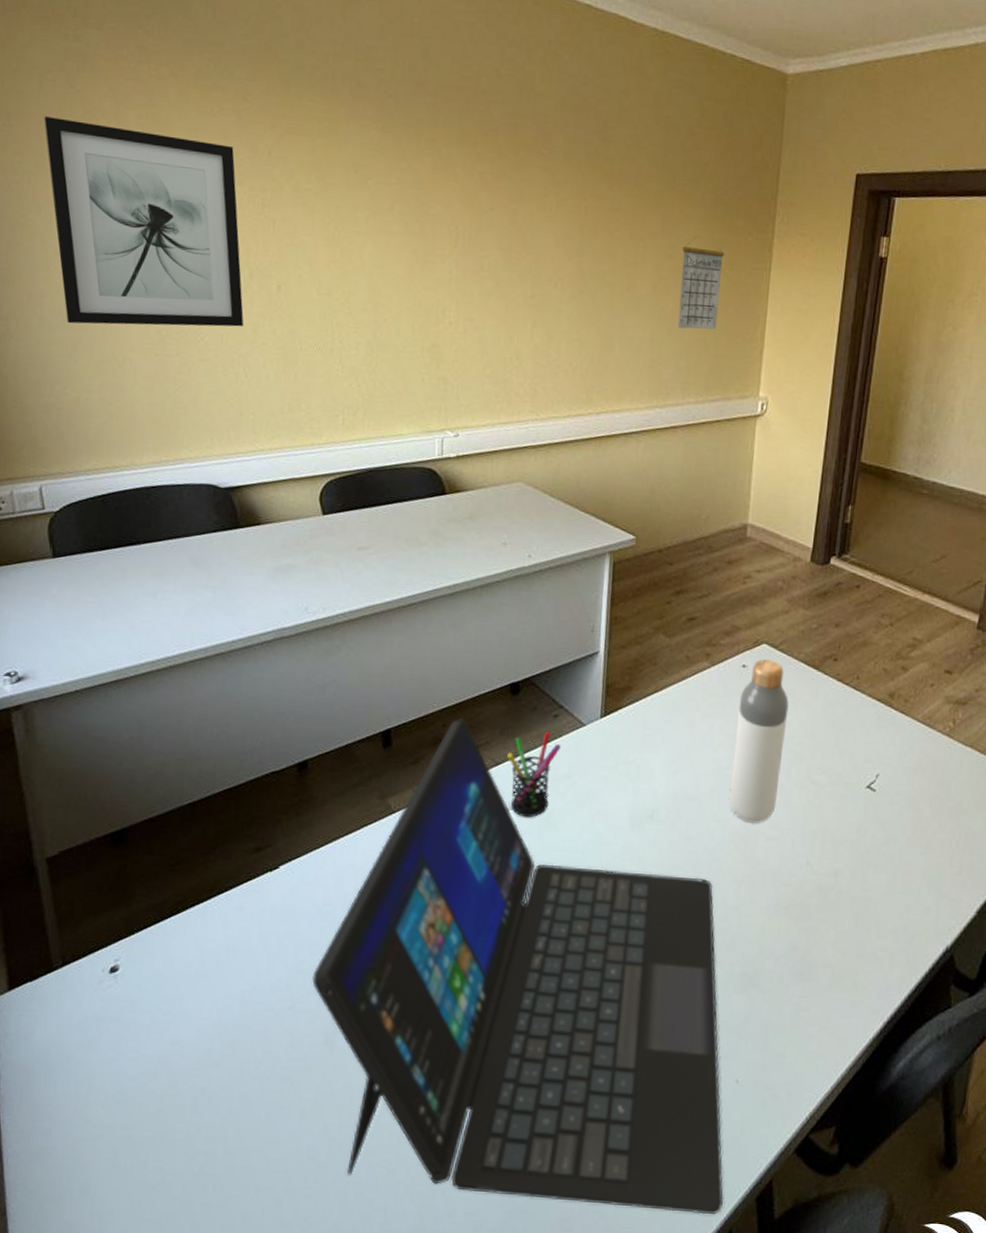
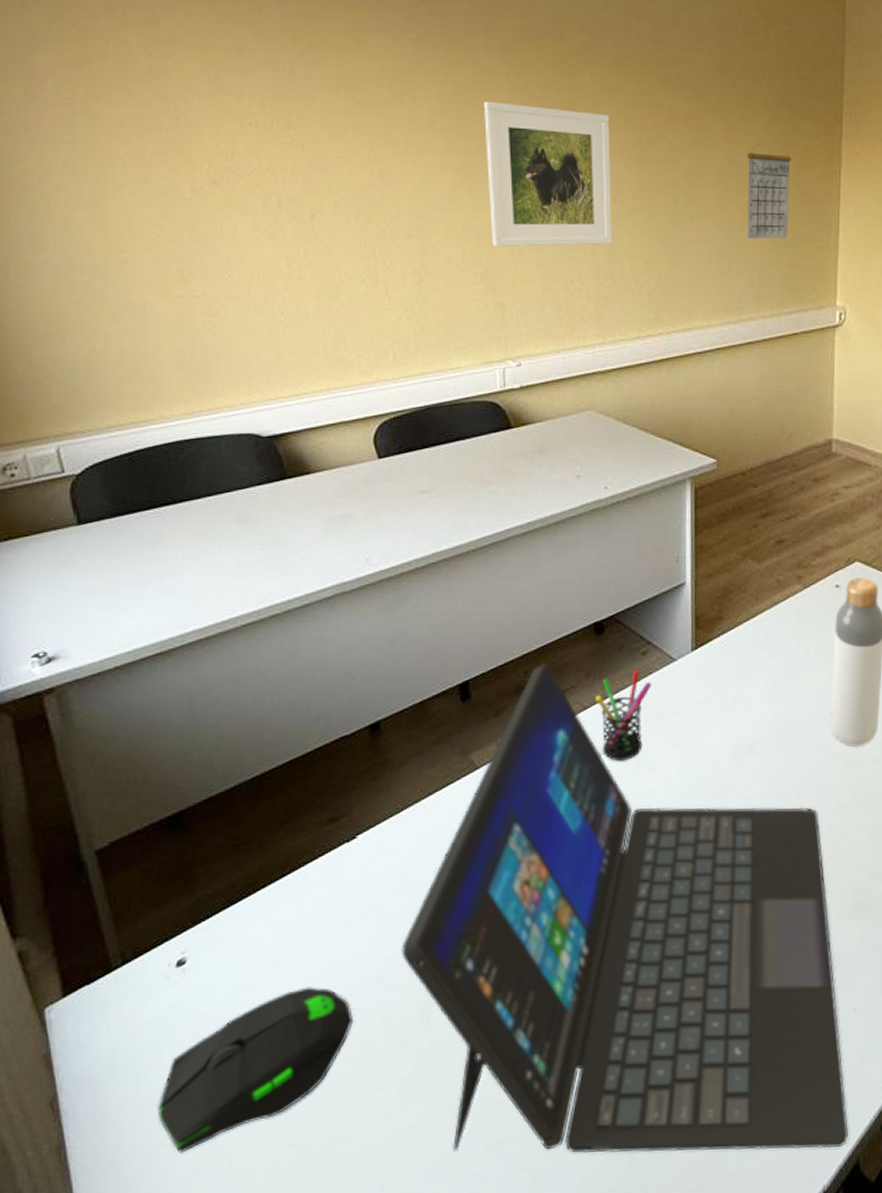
wall art: present [44,115,244,327] -> none [30,37,277,267]
computer mouse: none [84,1004,264,1148] -> present [158,987,353,1153]
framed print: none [439,188,555,327] -> present [483,101,613,247]

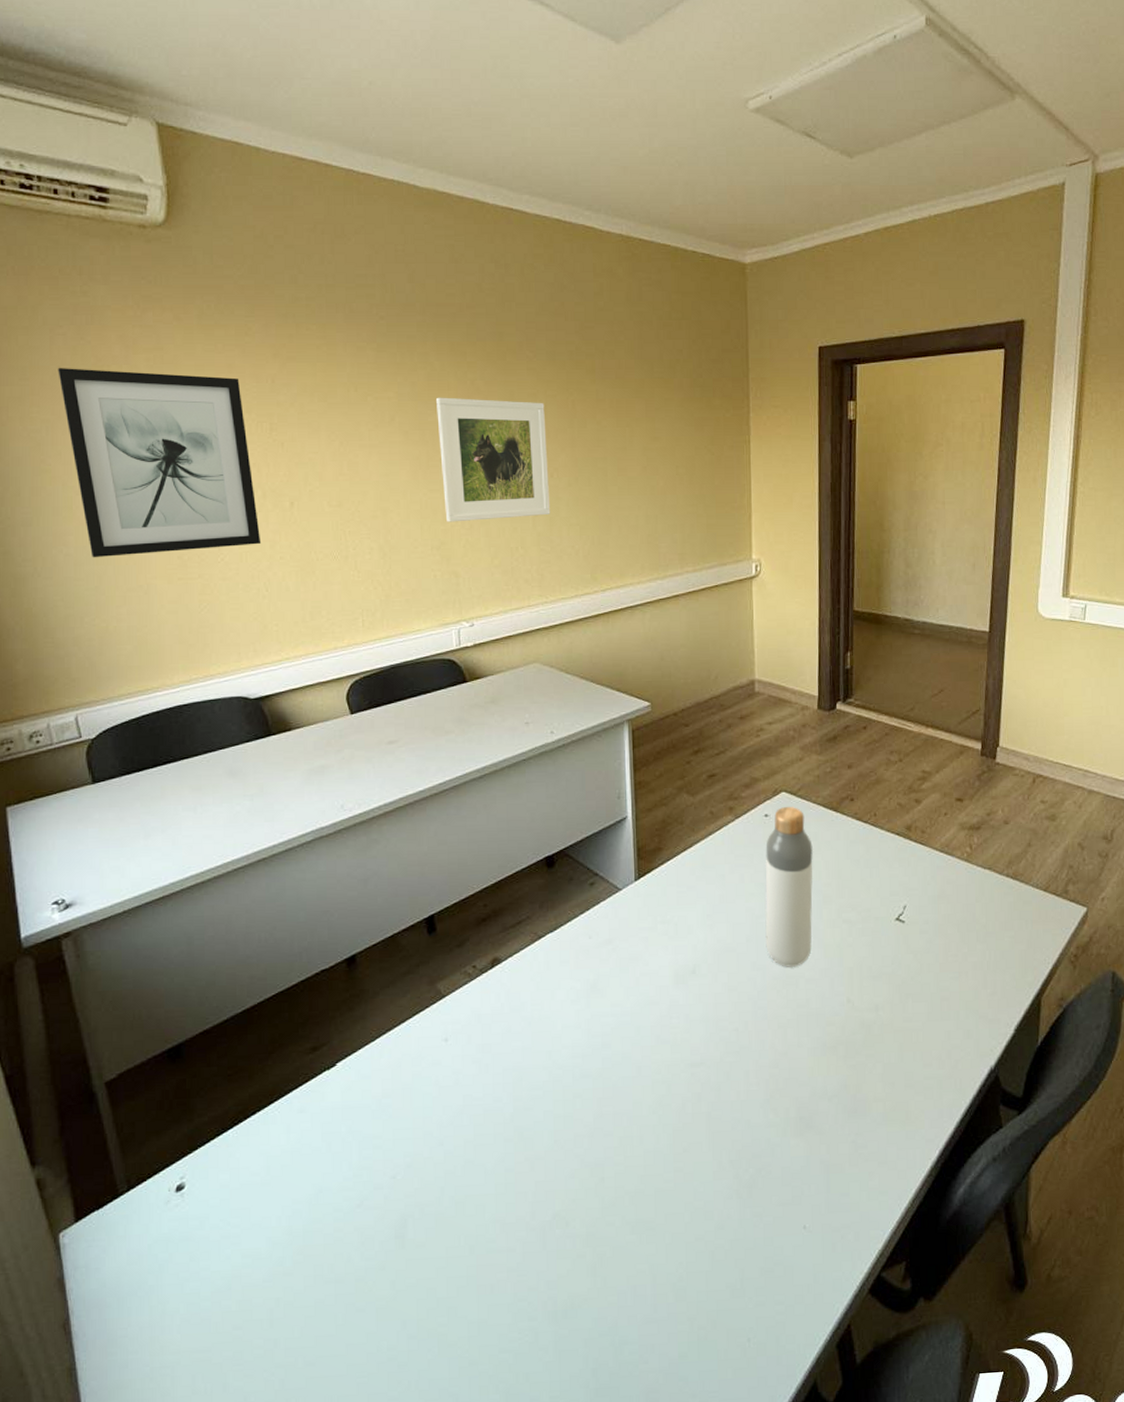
wall art: none [30,37,277,267] -> present [58,367,262,558]
computer mouse: present [158,987,353,1153] -> none [159,1210,335,1374]
laptop: present [401,664,848,1153] -> none [378,897,804,1374]
pen holder: present [596,670,651,761] -> none [549,900,600,987]
calendar: present [747,141,792,239] -> none [666,417,706,503]

